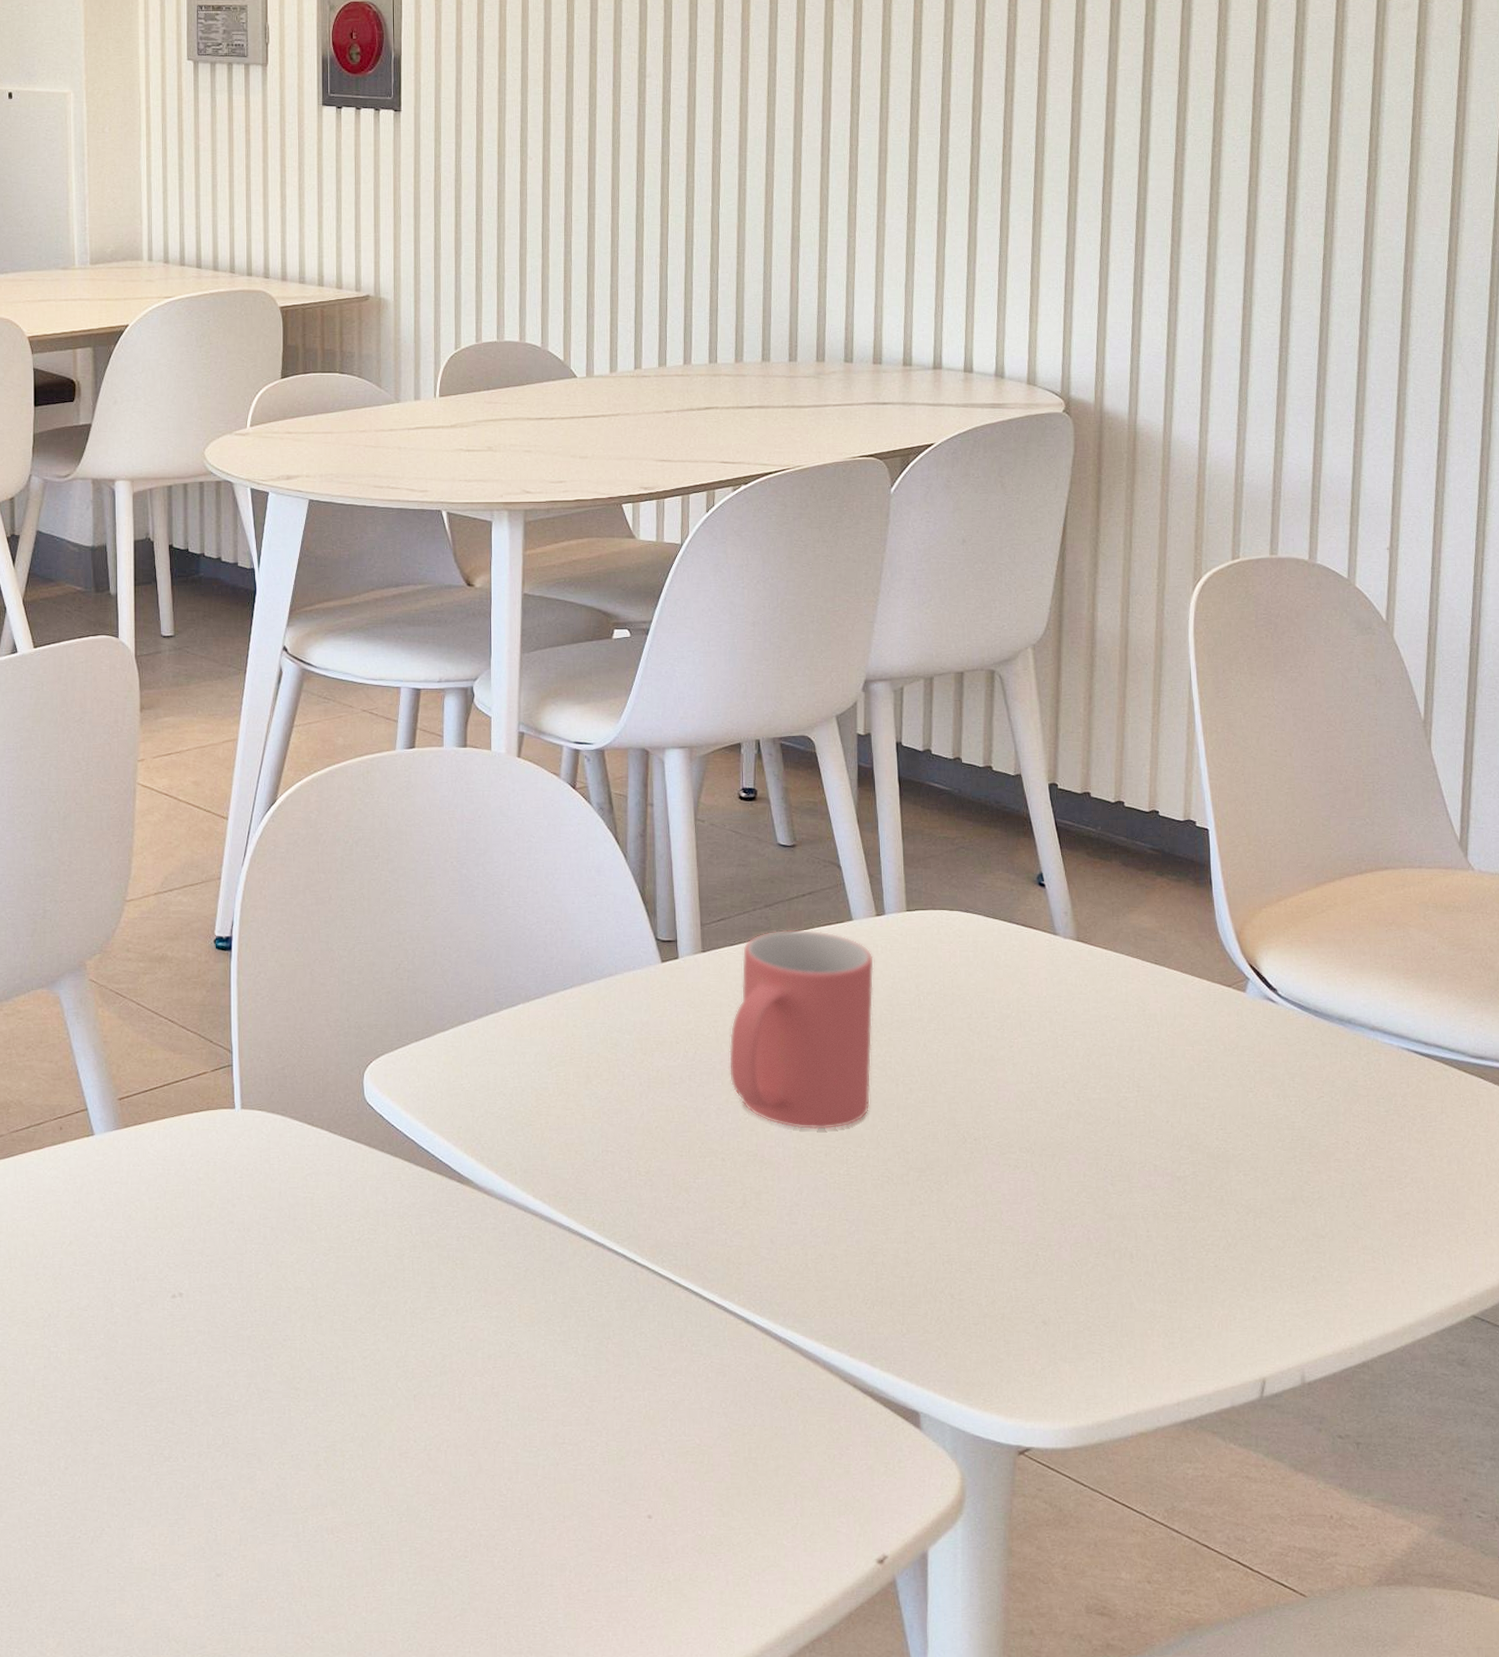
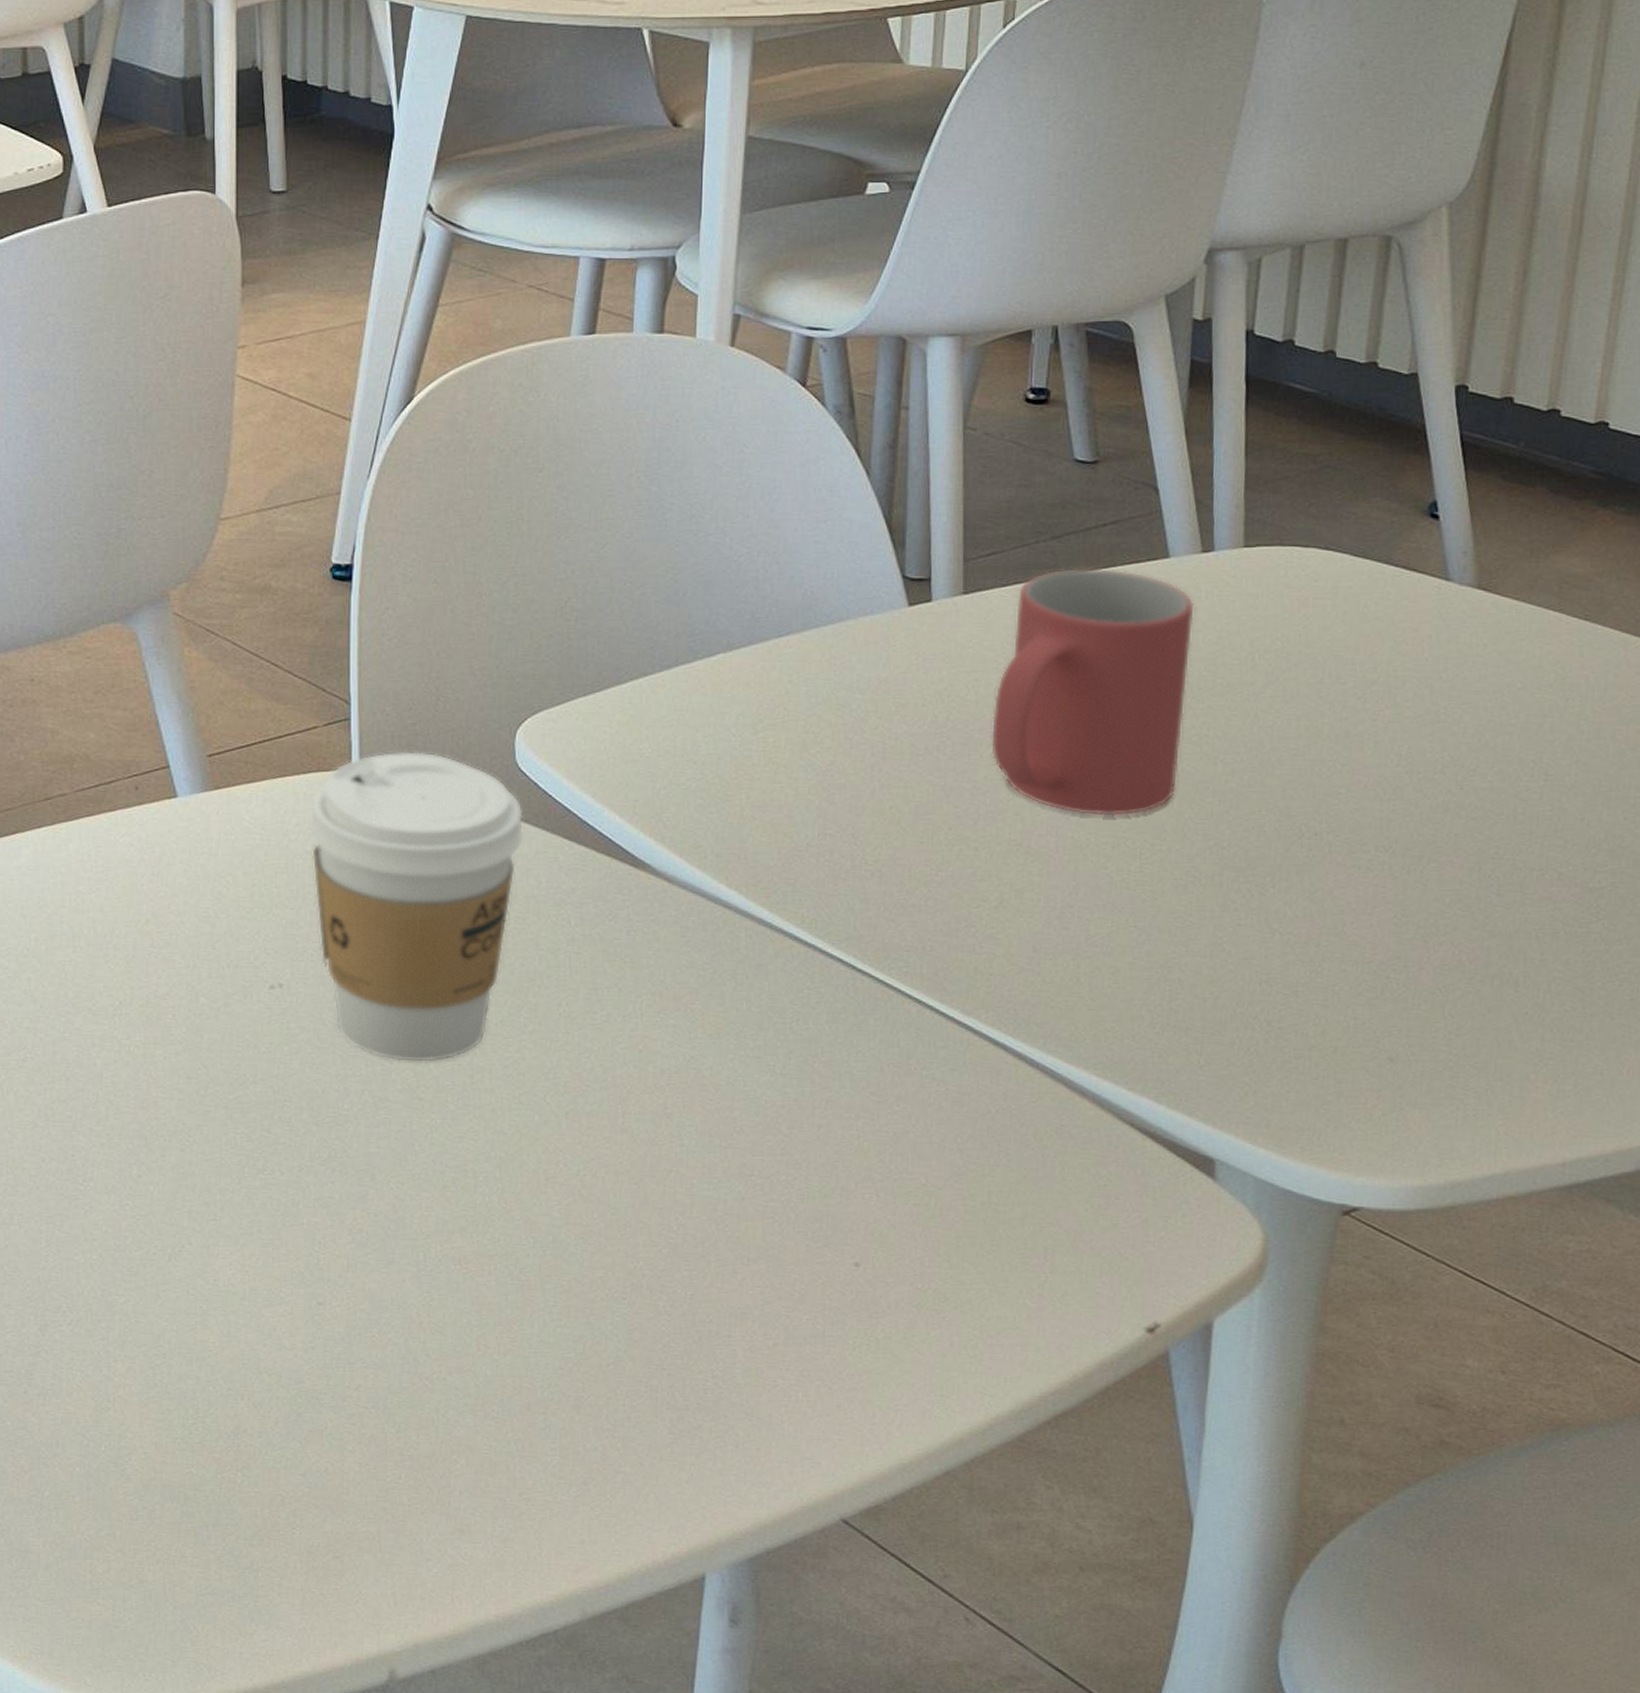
coffee cup: none [200,1091,373,1358] -> present [308,751,524,1063]

